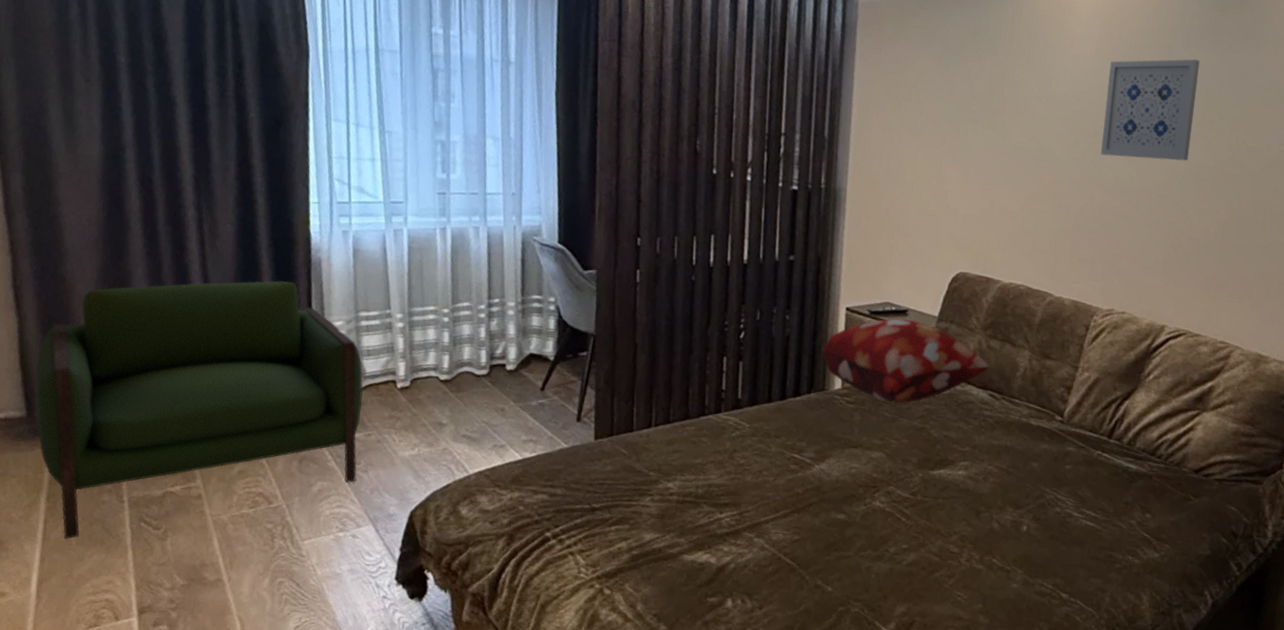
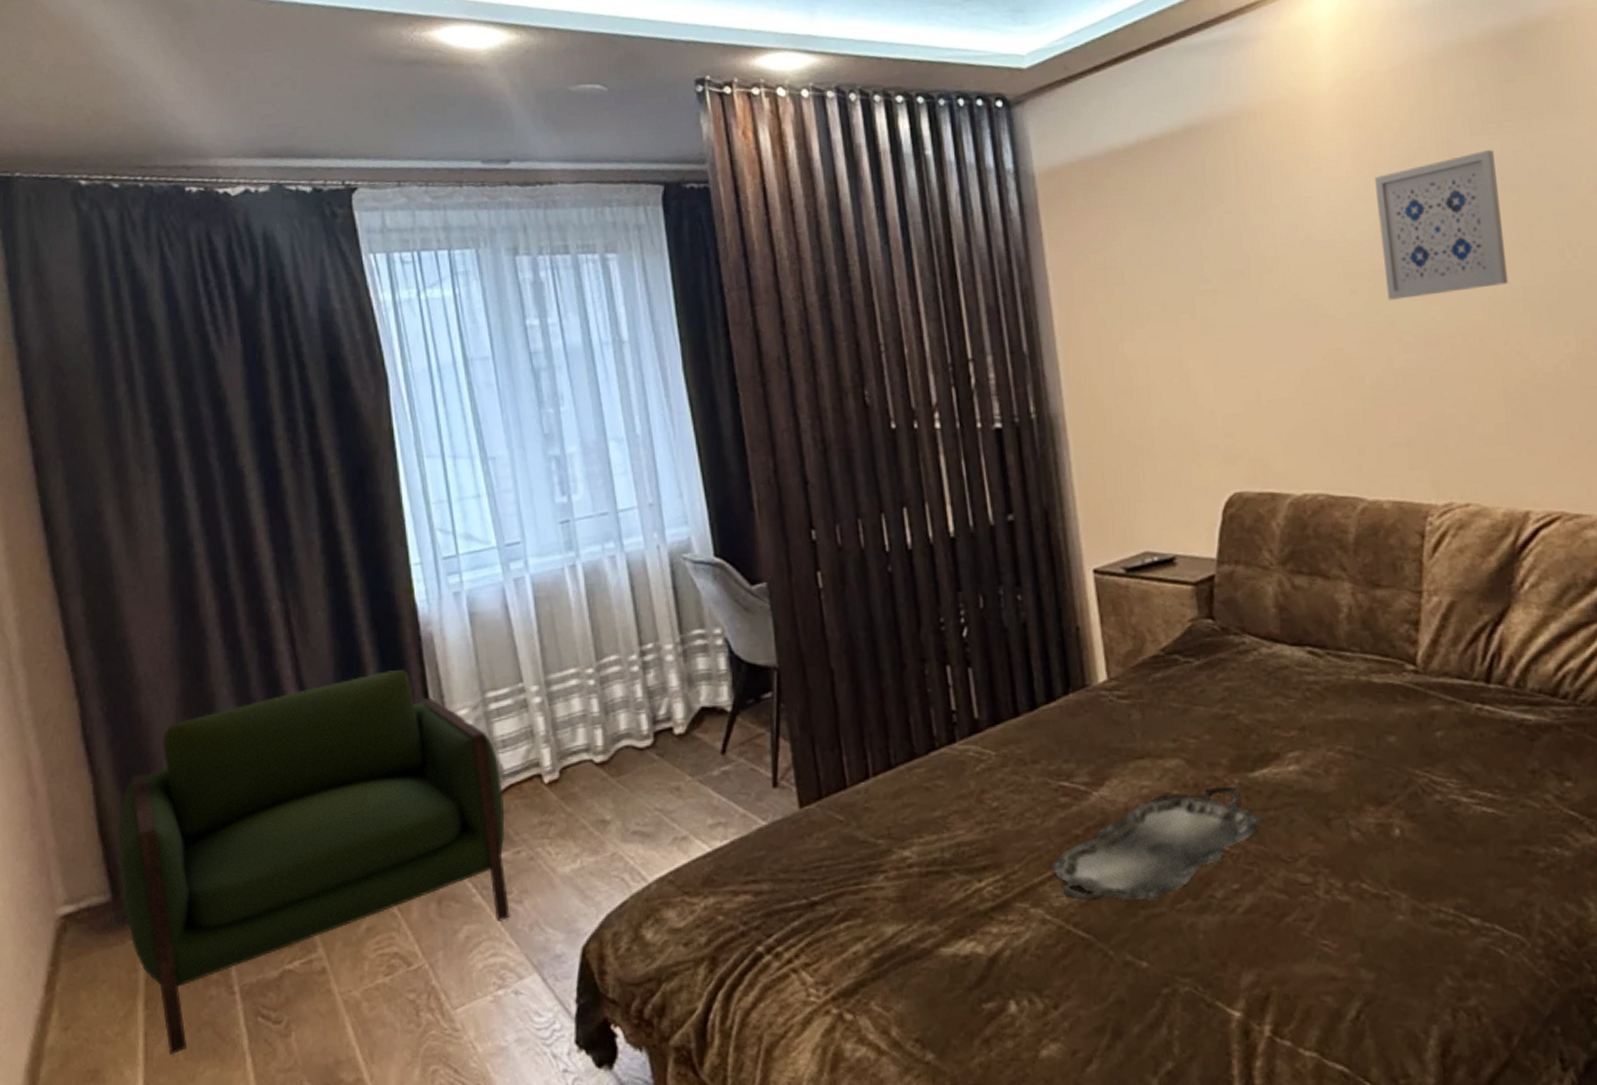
serving tray: none [773,476,934,547] -> present [1048,787,1264,902]
decorative pillow: present [822,318,990,403] -> none [1072,569,1301,688]

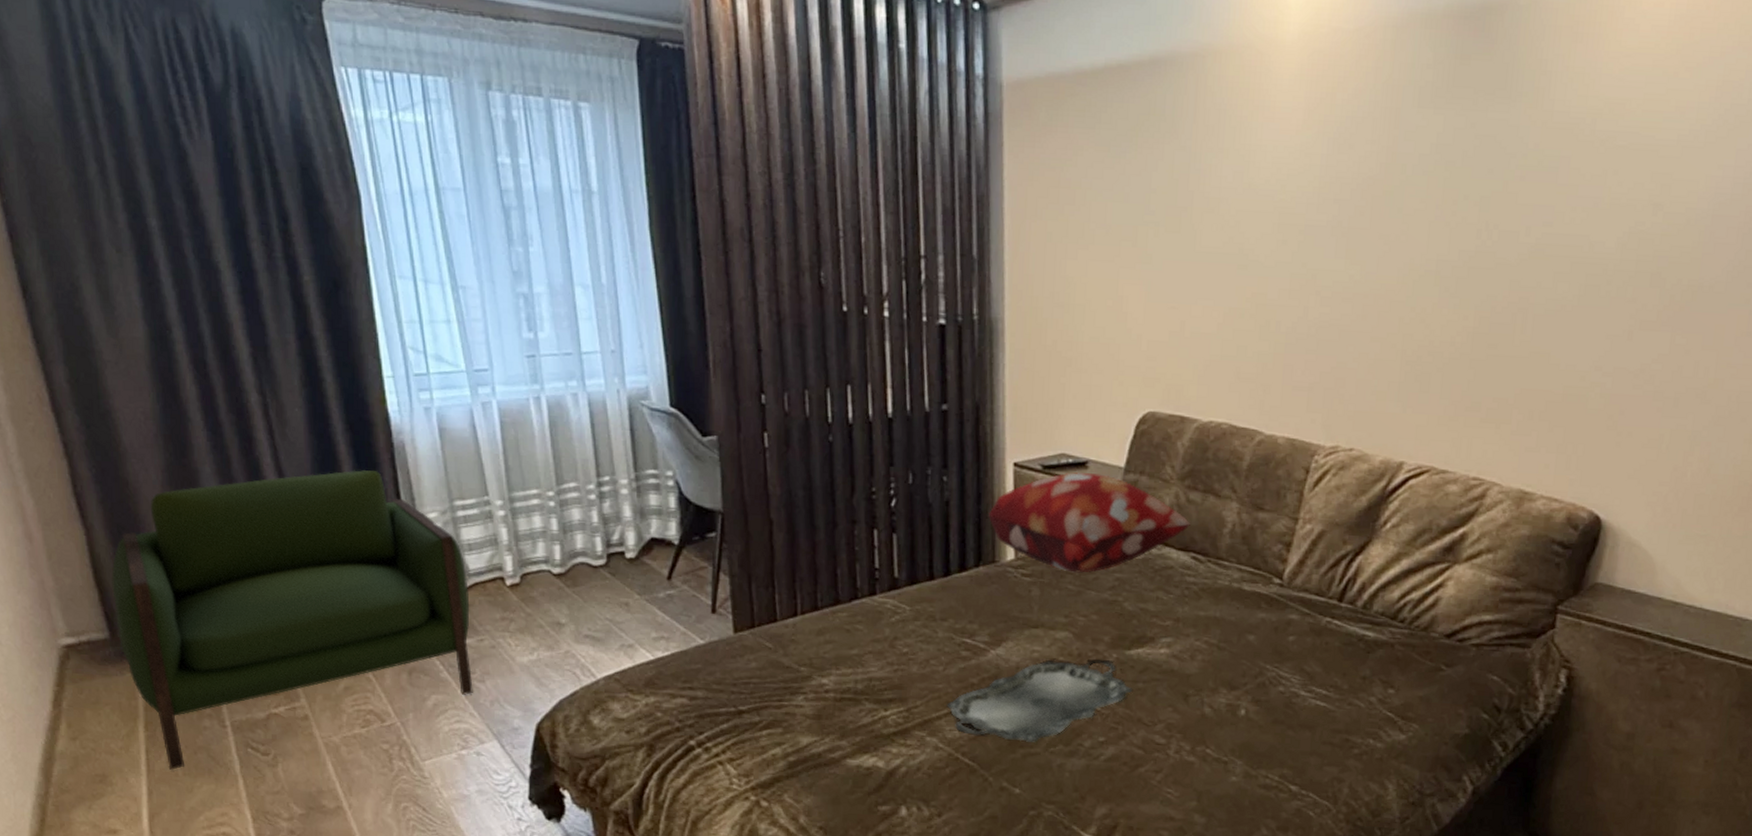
decorative pillow: none [1072,569,1301,688] -> present [988,472,1191,573]
wall art: present [1375,149,1509,300] -> none [1314,123,1436,256]

